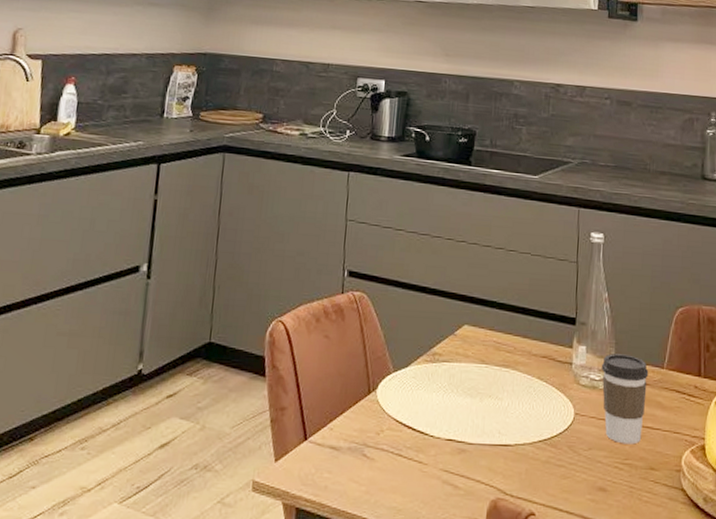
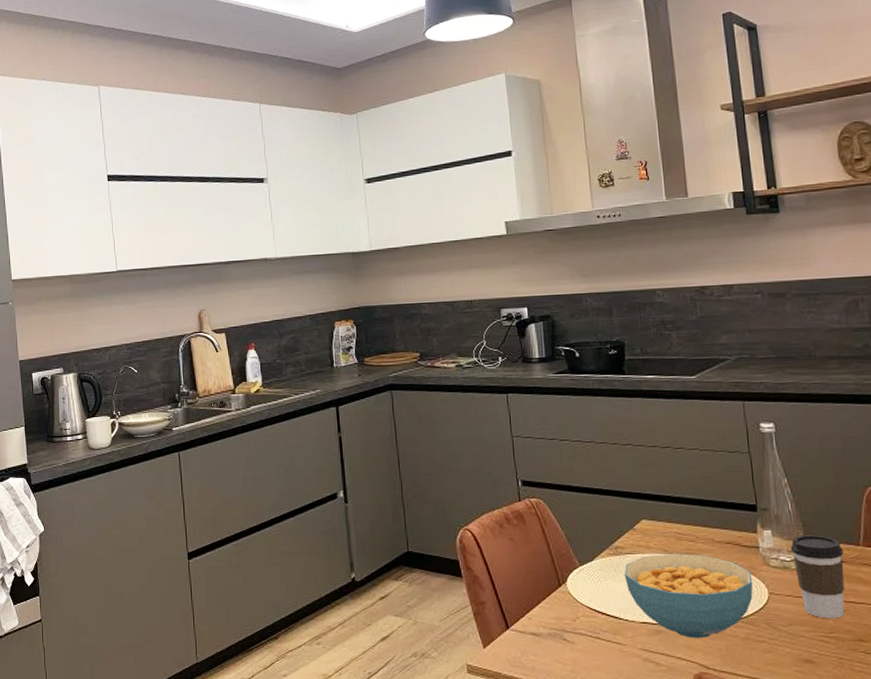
cereal bowl: none [437,363,562,461] -> present [624,553,753,639]

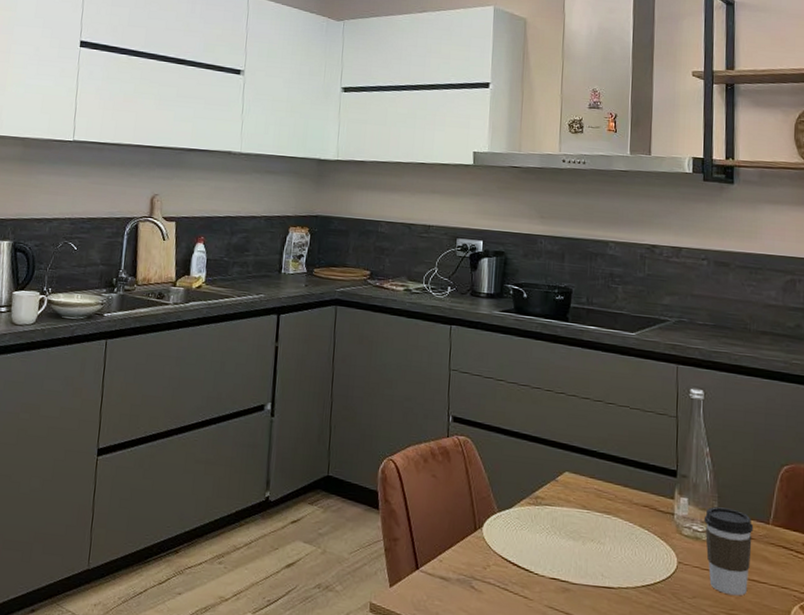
cereal bowl: present [624,553,753,639] -> none [540,509,664,602]

